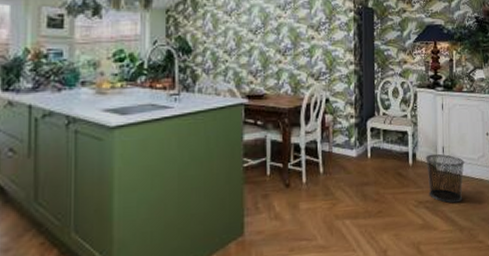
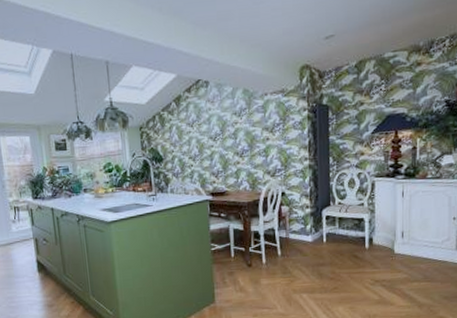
waste bin: present [426,153,464,203] -> none [383,238,426,283]

